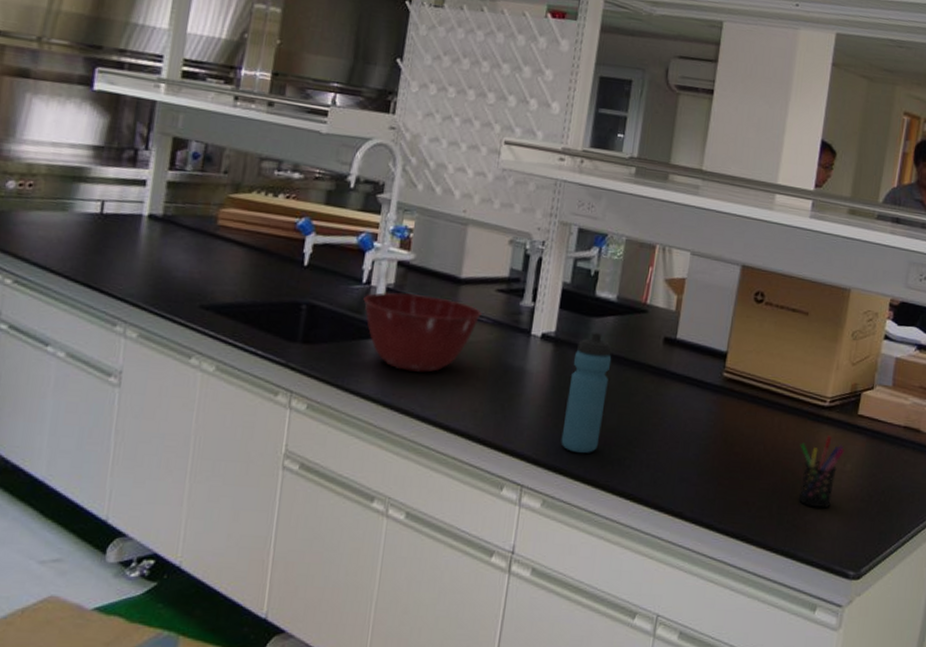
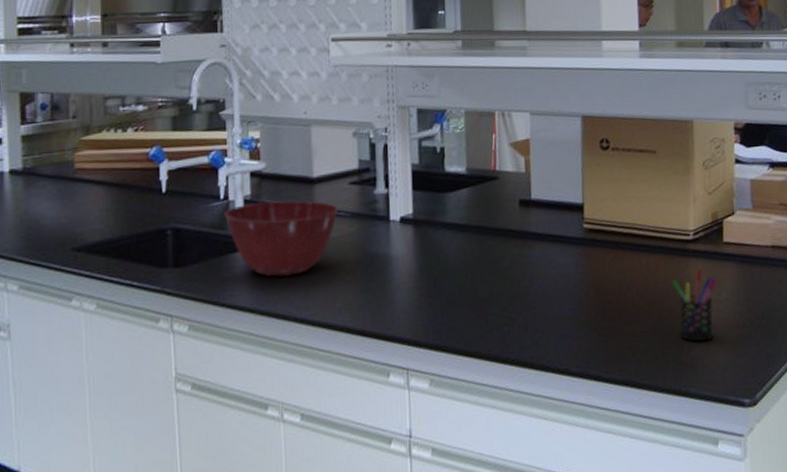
water bottle: present [561,331,612,453] -> none [435,206,474,328]

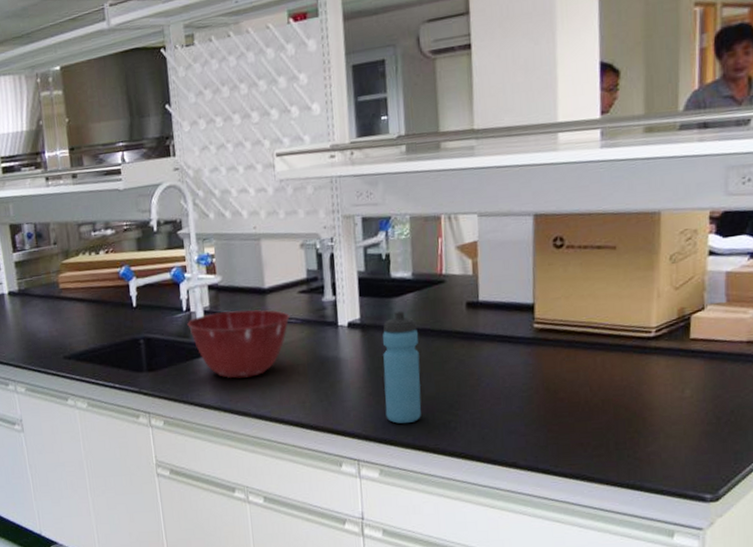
water bottle: none [435,206,474,328] -> present [382,310,422,424]
pen holder: present [671,268,718,342] -> none [629,365,681,439]

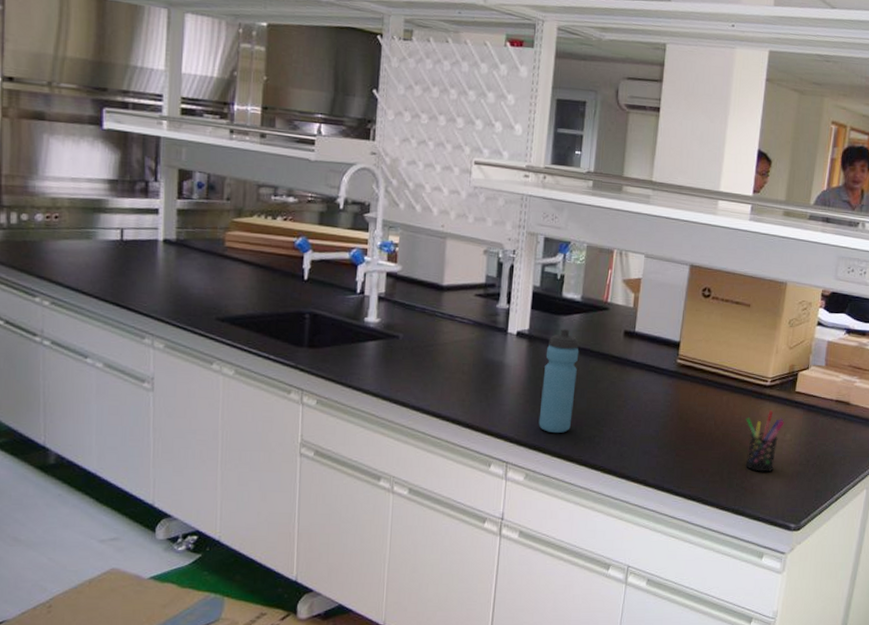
mixing bowl: present [187,309,290,379] -> none [359,300,463,369]
pen holder: none [629,365,681,439] -> present [745,410,785,473]

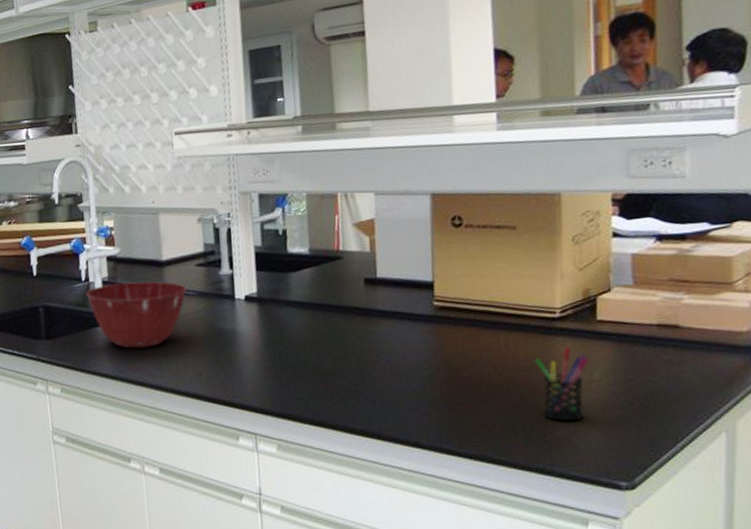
mixing bowl: none [359,300,463,369] -> present [86,281,187,349]
water bottle: present [538,328,579,433] -> none [279,285,320,398]

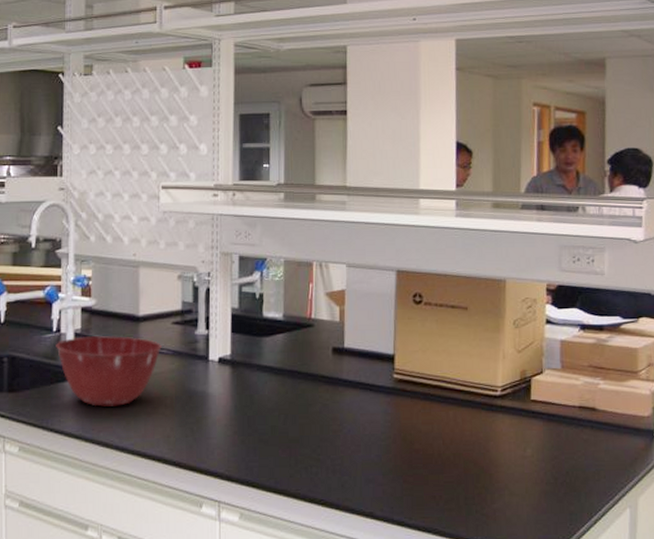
pen holder: present [534,346,589,422] -> none [478,423,523,495]

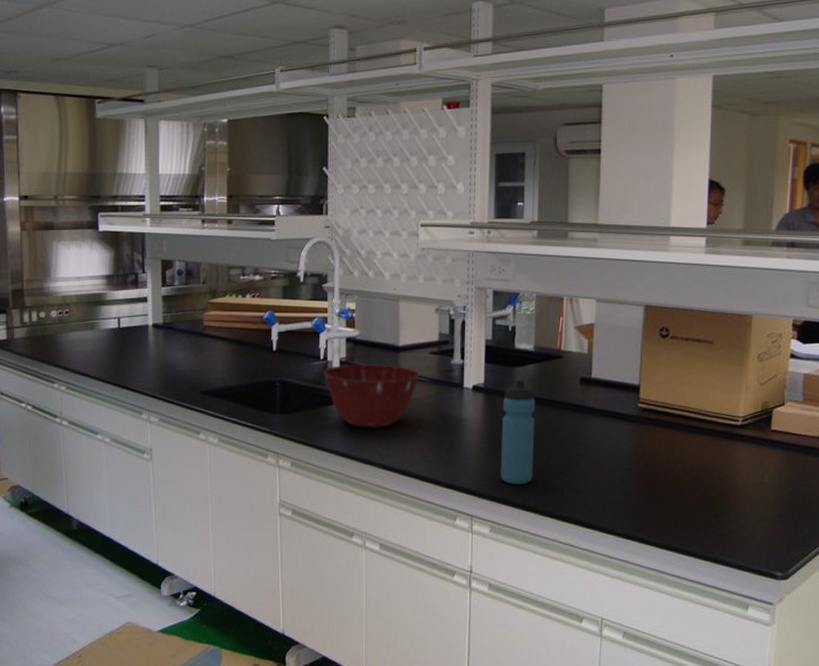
water bottle: none [249,350,286,465] -> present [500,379,536,484]

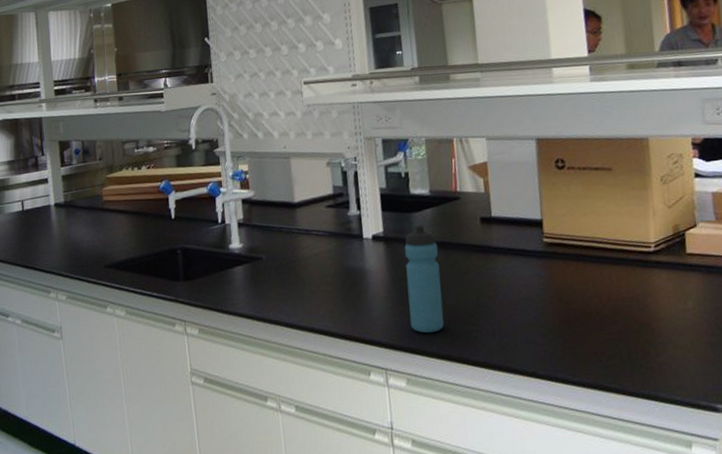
mixing bowl: present [323,364,420,428] -> none [222,222,318,288]

